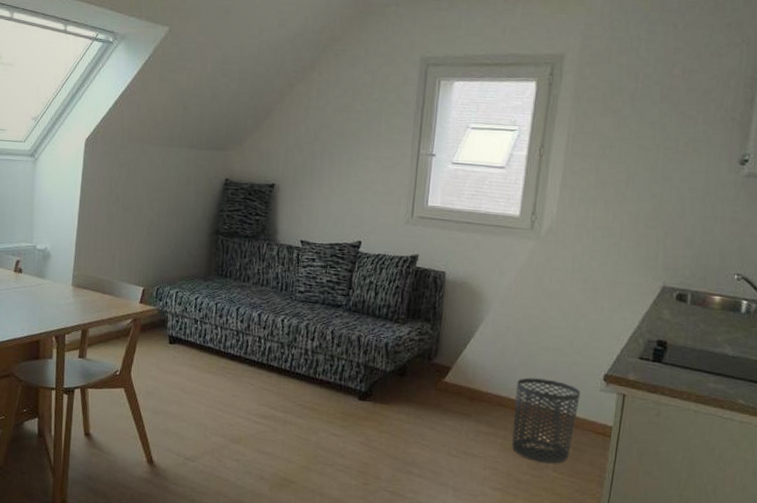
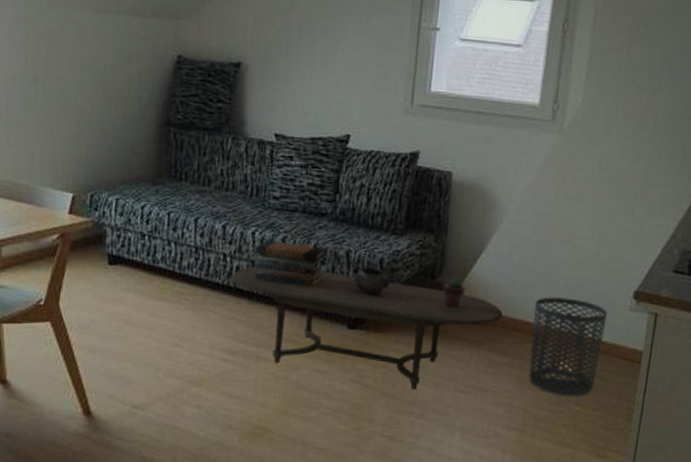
coffee table: none [264,347,490,454] -> present [231,266,504,391]
book stack: none [283,326,341,365] -> present [254,240,326,287]
decorative bowl: none [364,349,394,372] -> present [354,267,390,294]
potted succulent: none [438,360,457,385] -> present [443,278,465,308]

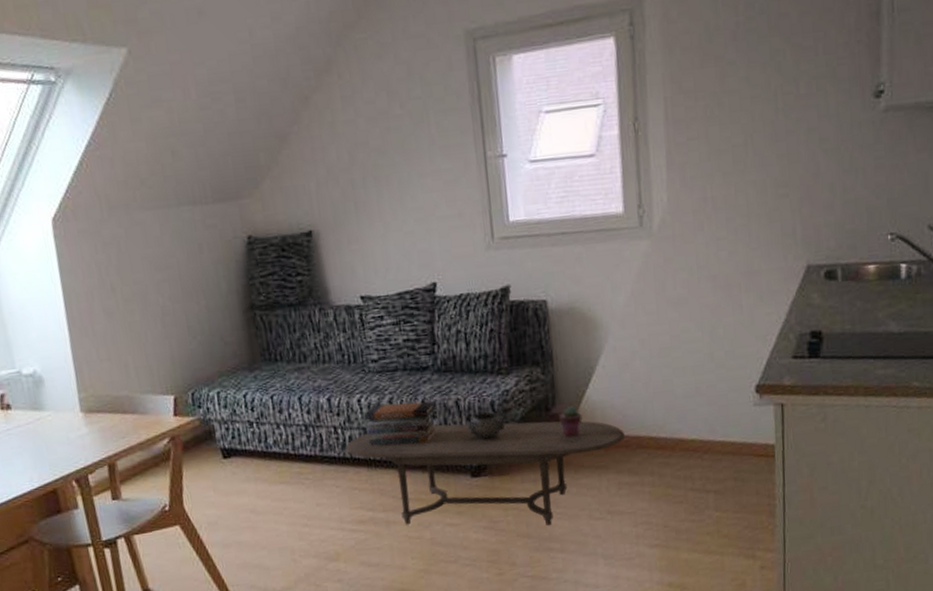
waste bin: present [529,297,608,396] -> none [655,404,732,504]

